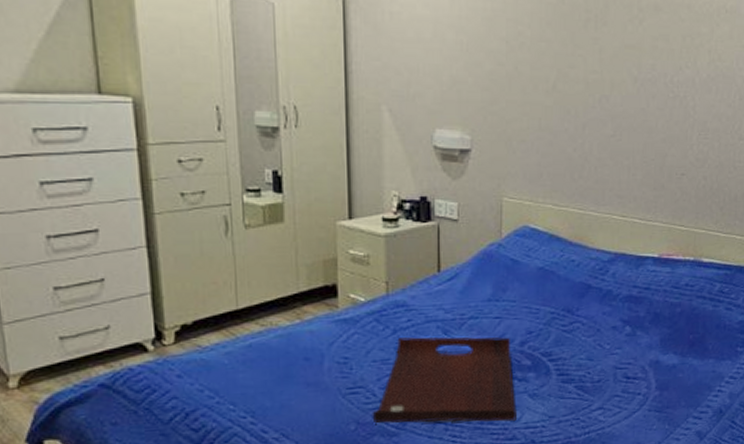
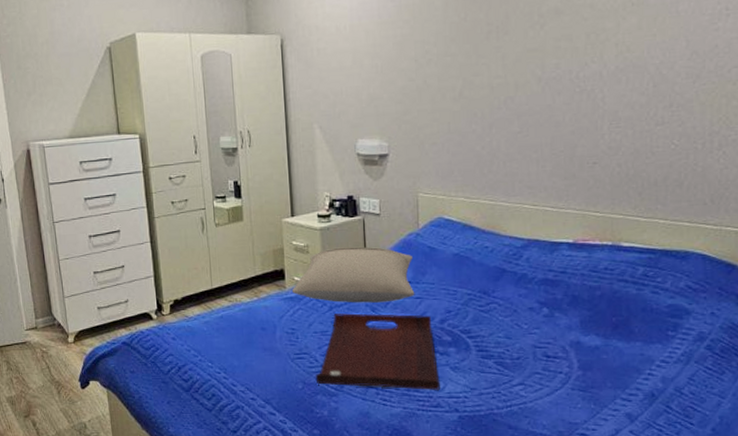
pillow: none [346,258,494,325] -> present [291,246,415,303]

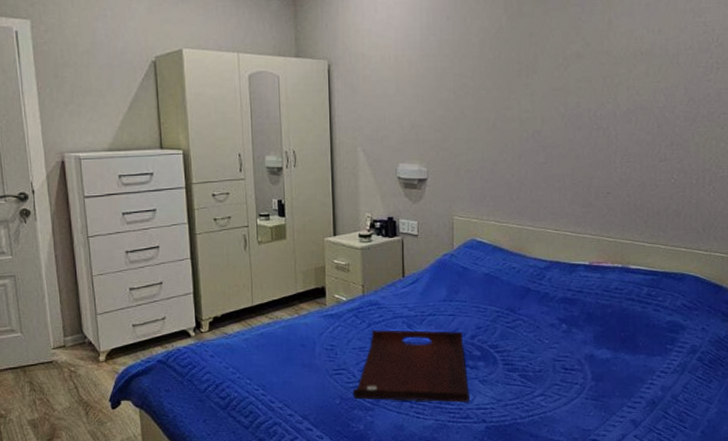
pillow: present [291,246,415,303] -> none [332,266,449,320]

